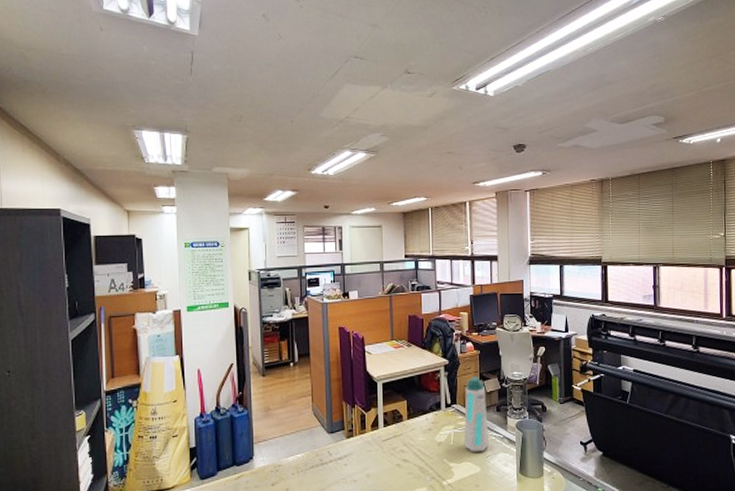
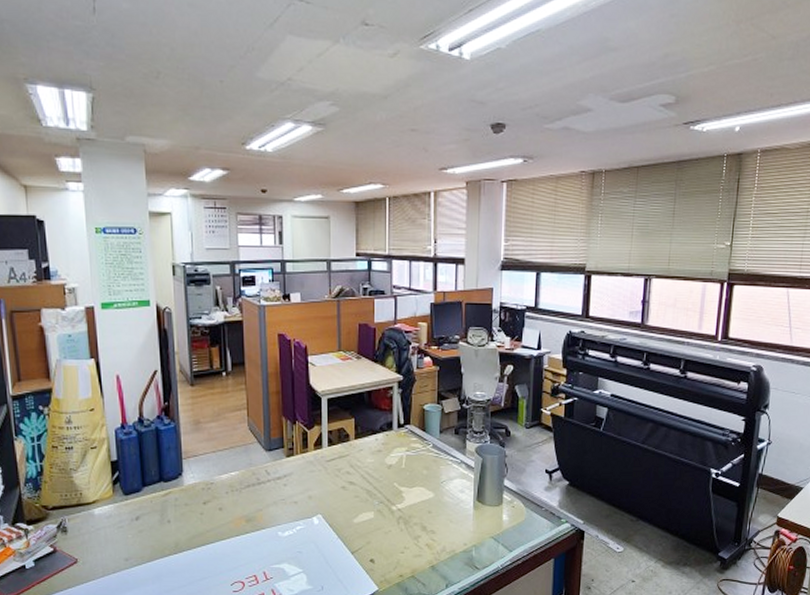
water bottle: present [464,376,489,452] -> none [417,395,445,477]

